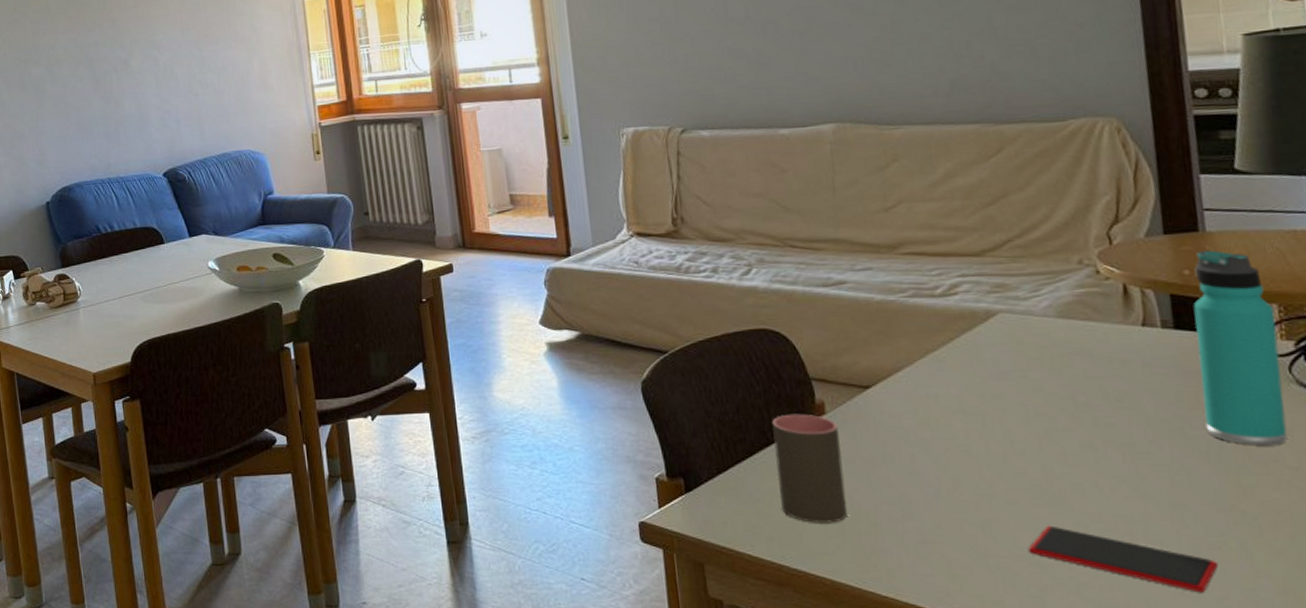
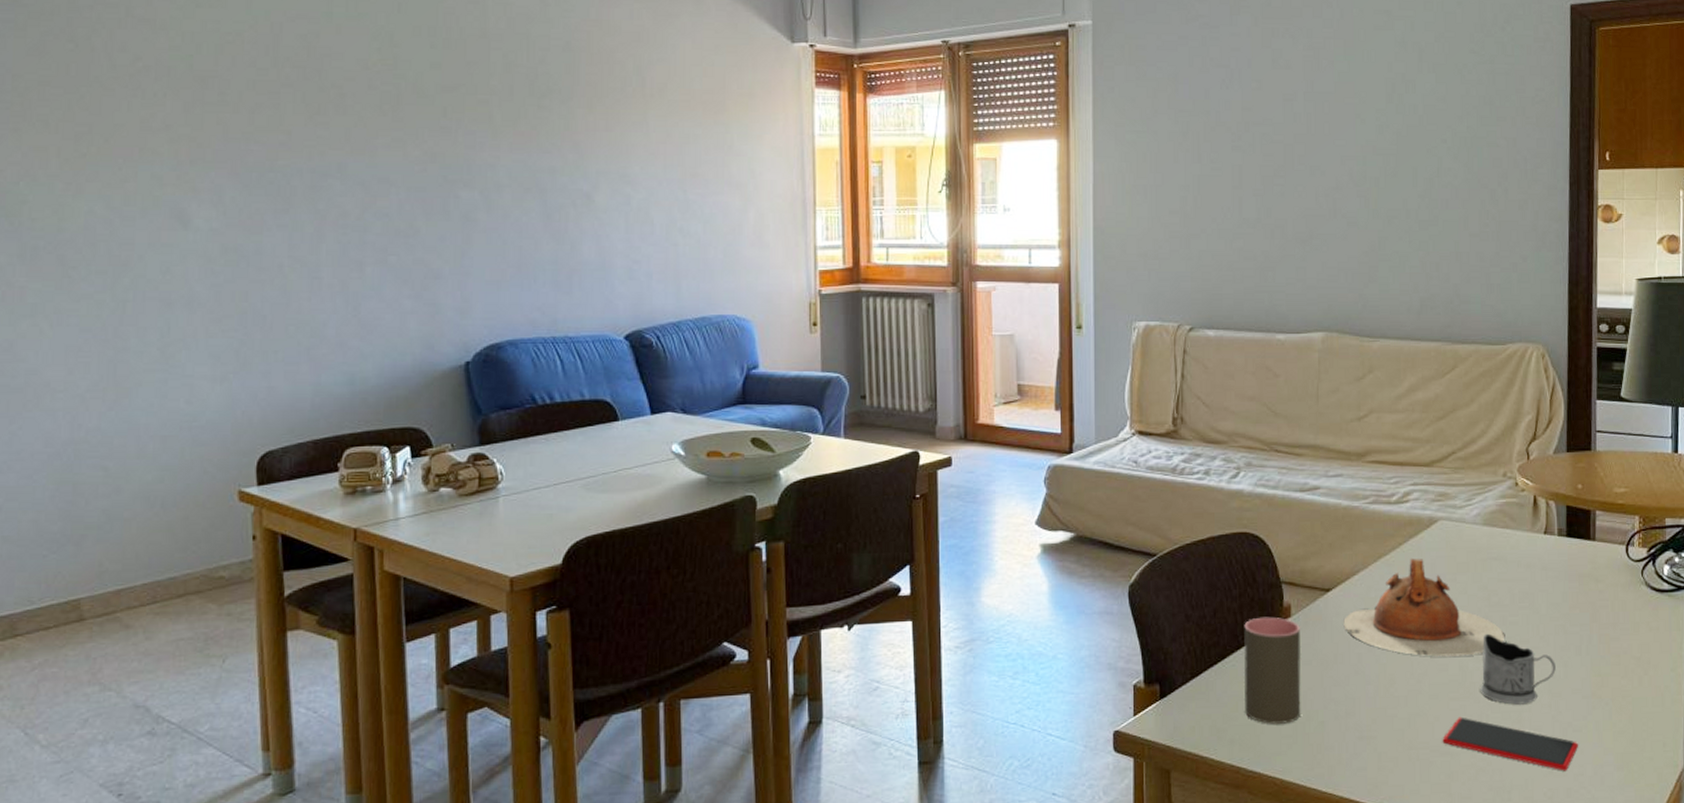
teapot: none [889,353,1100,460] -> present [1343,558,1504,657]
tea glass holder: none [1070,435,1176,515] -> present [1480,633,1556,705]
thermos bottle: present [1193,250,1288,446] -> none [1581,468,1637,640]

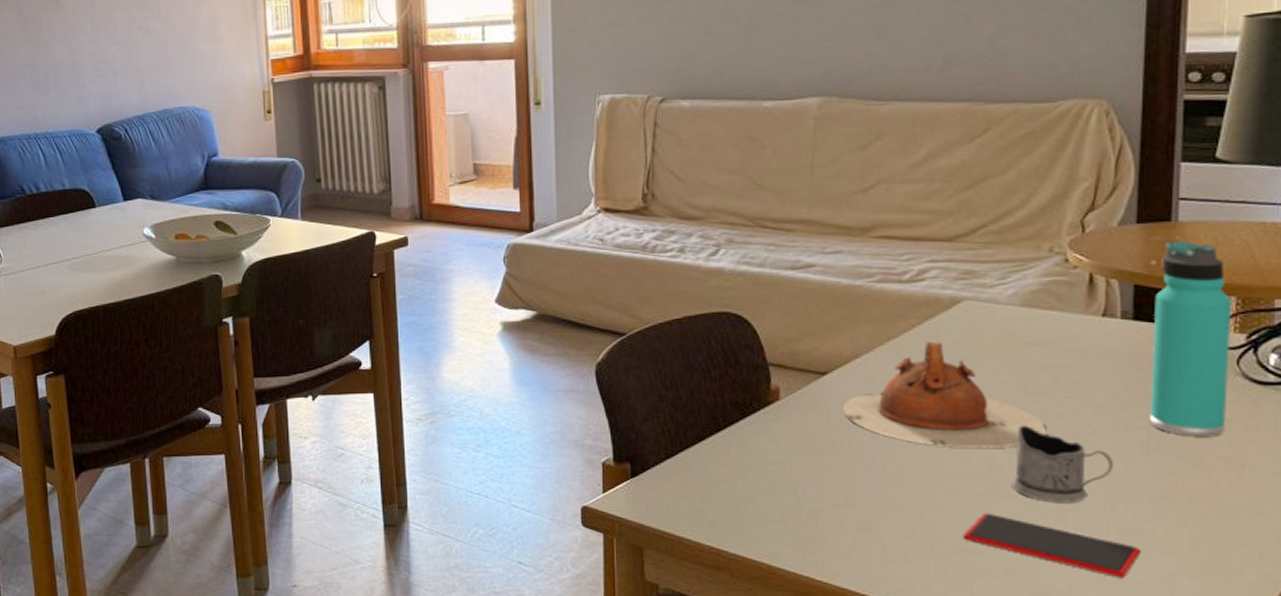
cup: present [1243,616,1302,724] -> none [724,399,792,509]
thermos bottle: none [1581,468,1637,640] -> present [1149,241,1232,437]

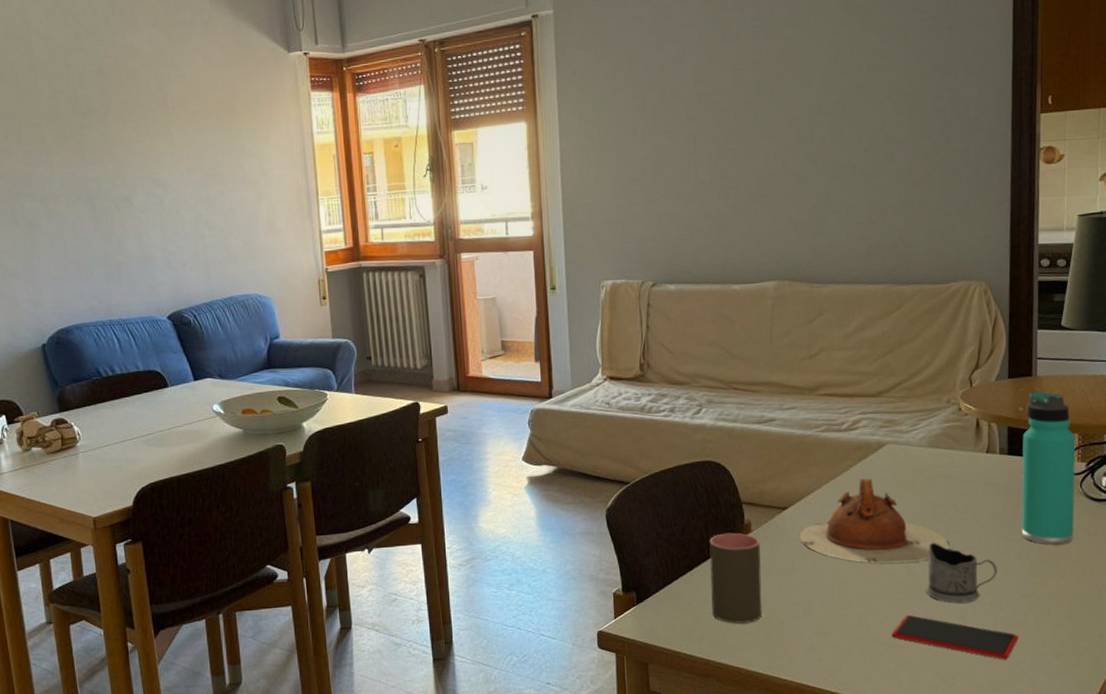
cup: none [724,399,792,509] -> present [709,532,763,624]

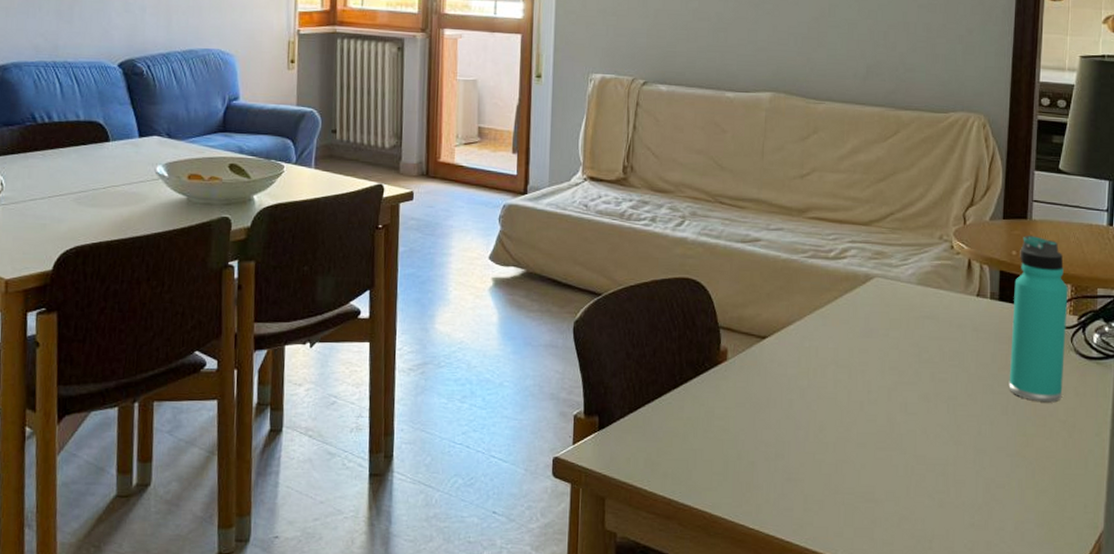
cup: present [709,532,763,624] -> none [678,359,736,461]
teapot: present [799,478,948,564] -> none [777,311,933,408]
smartphone: present [891,614,1019,660] -> none [867,466,1001,525]
tea glass holder: present [926,542,997,603] -> none [906,388,982,458]

